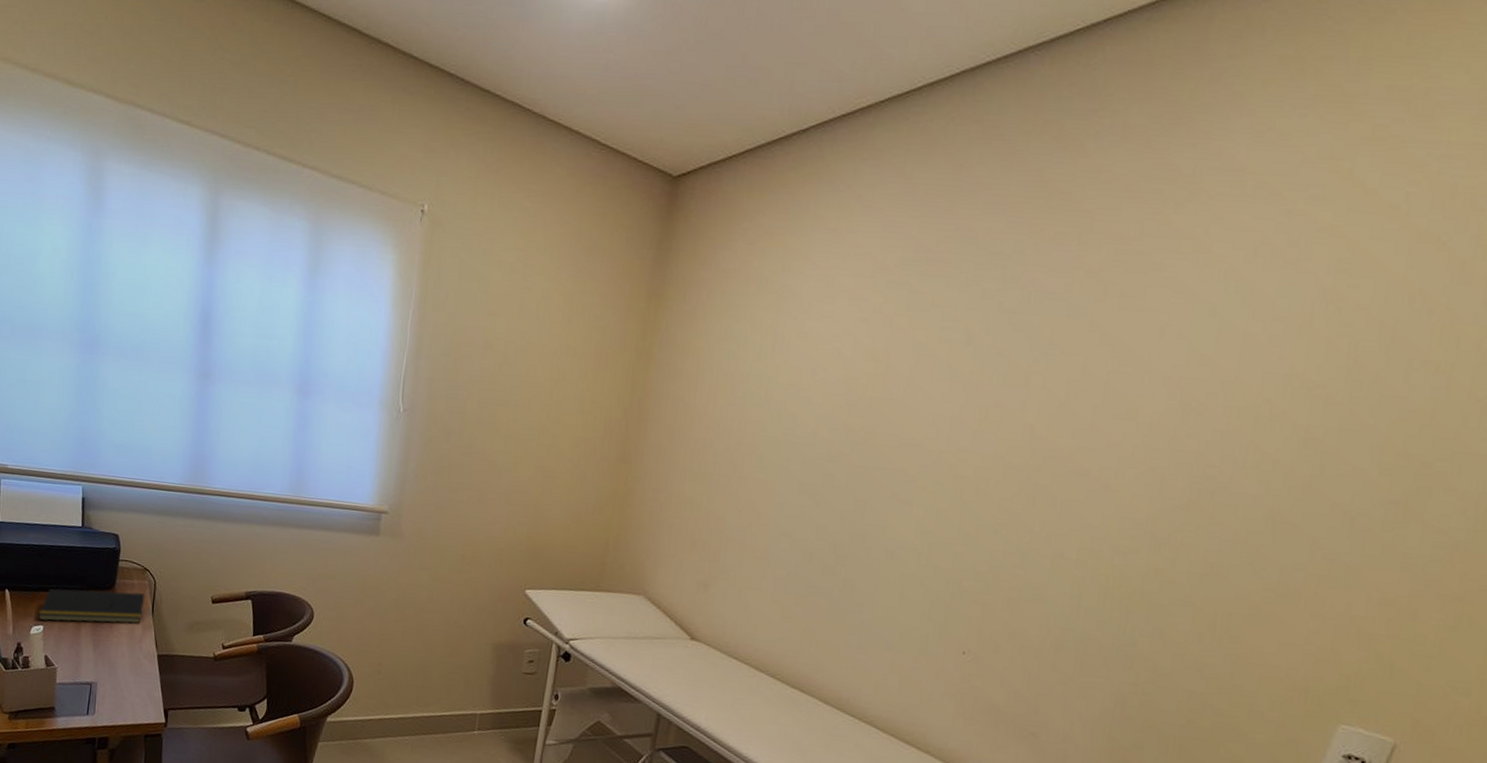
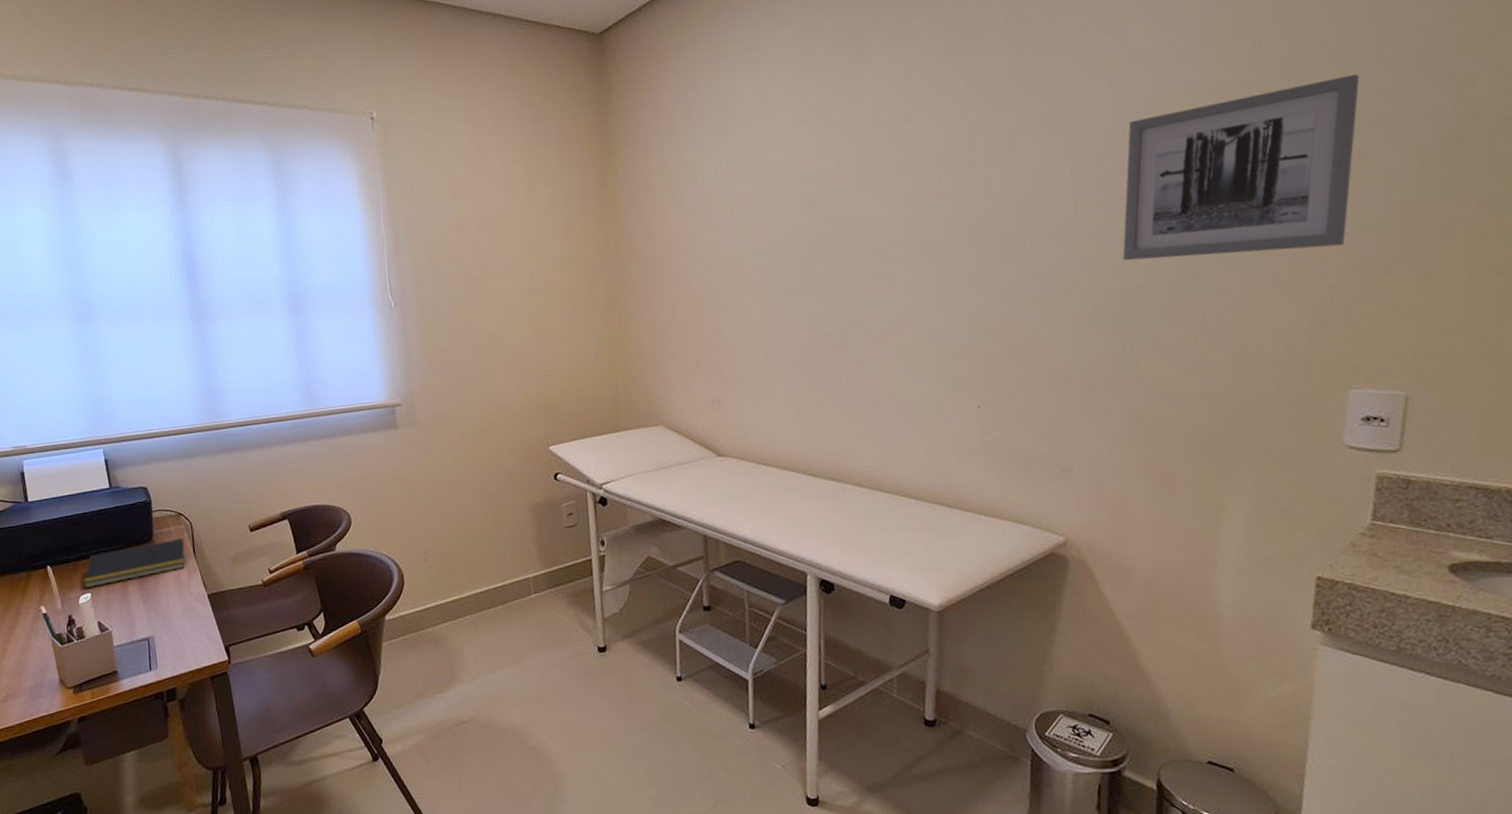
wall art: none [1150,398,1448,579] -> present [1122,73,1360,261]

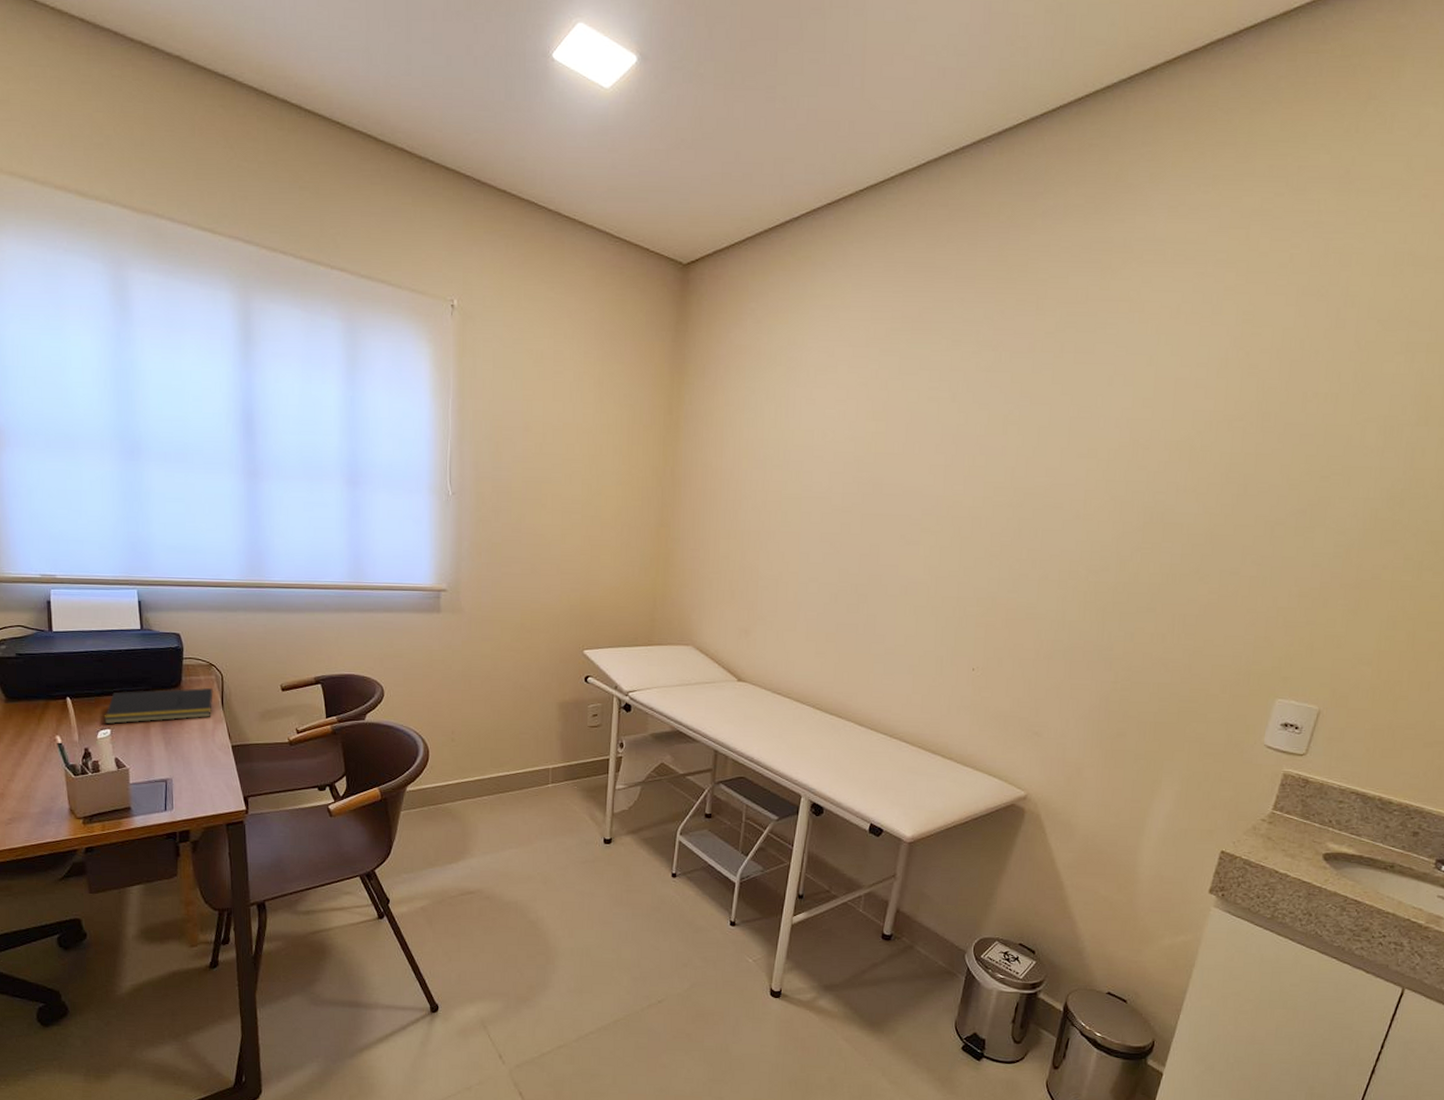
wall art: present [1122,73,1360,261] -> none [1116,428,1336,576]

